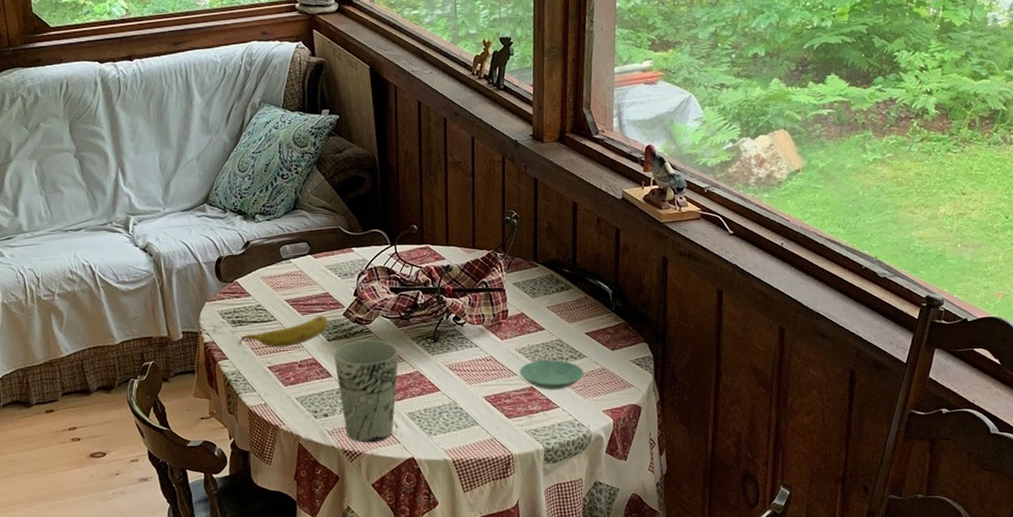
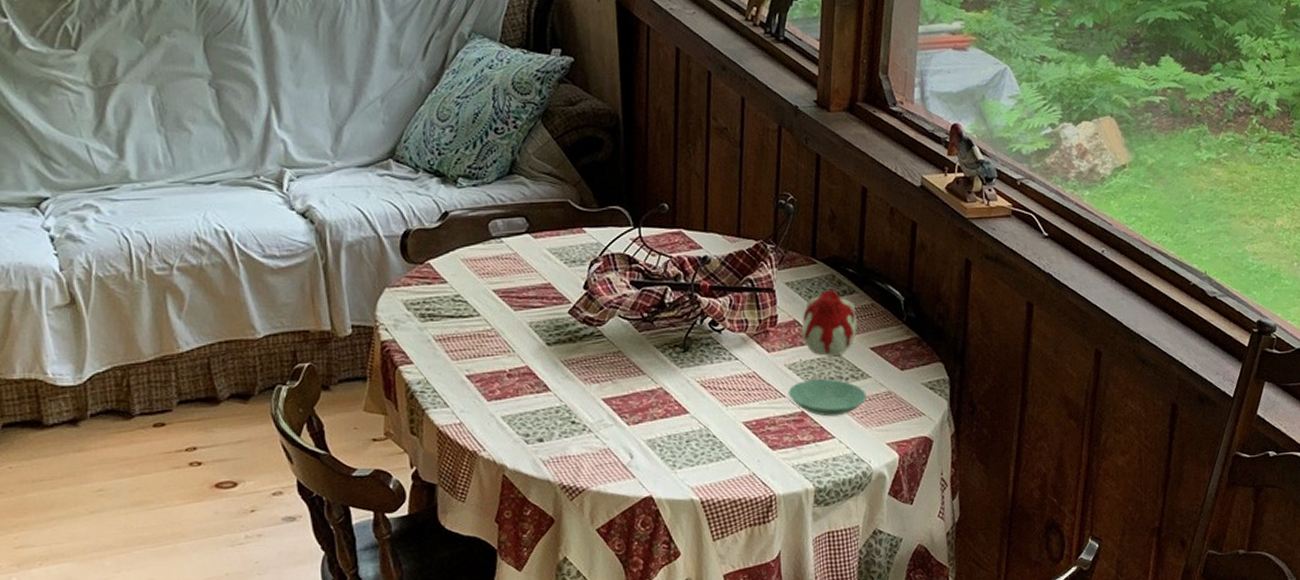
fruit: present [238,315,329,348] -> none [427,311,549,351]
cup: present [334,340,399,443] -> none [554,345,639,476]
candle: none [527,287,574,342] -> present [801,290,857,357]

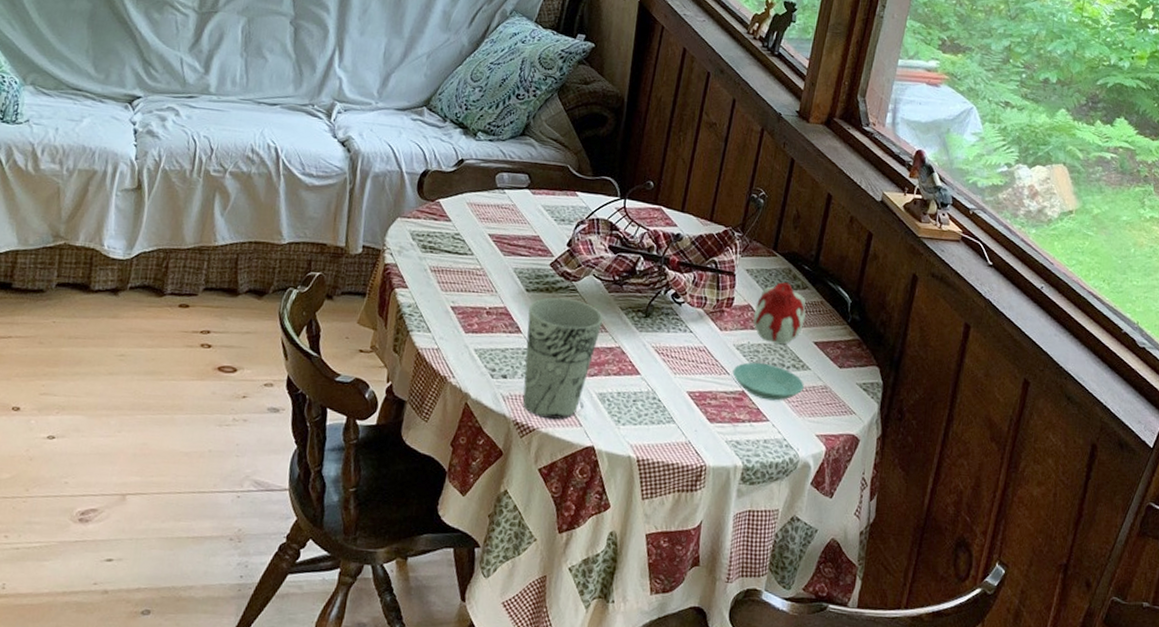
cup: none [554,345,639,476] -> present [522,297,604,419]

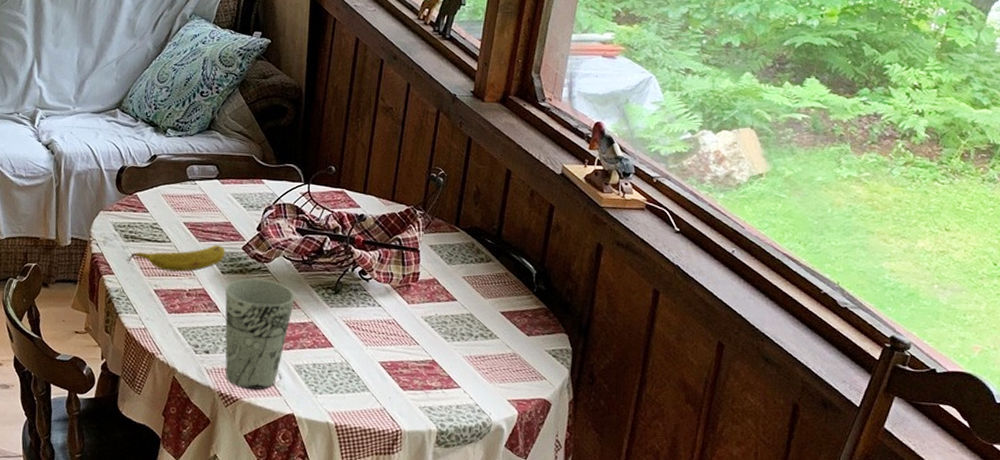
fruit: none [423,259,532,288] -> present [127,244,225,272]
saucer: present [732,362,804,401] -> none [422,332,493,369]
candle: present [753,282,806,345] -> none [439,256,491,316]

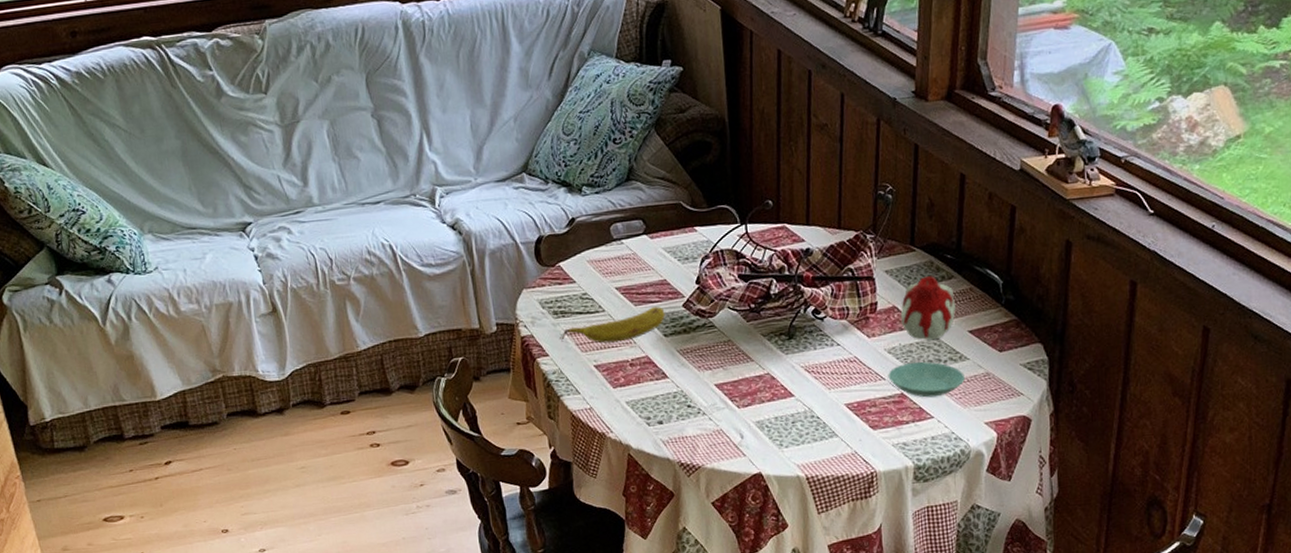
cup: present [225,278,296,390] -> none [671,335,747,455]
saucer: none [422,332,493,369] -> present [888,361,965,398]
candle: none [439,256,491,316] -> present [900,276,956,341]

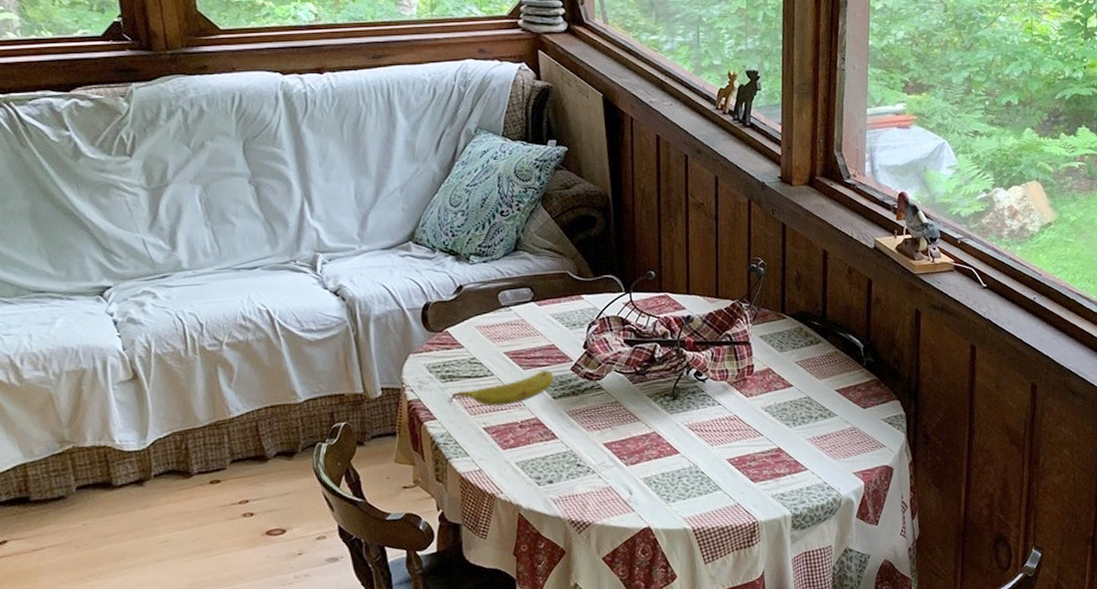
saucer: present [888,361,965,398] -> none [765,418,834,452]
candle: present [900,276,956,341] -> none [775,341,824,399]

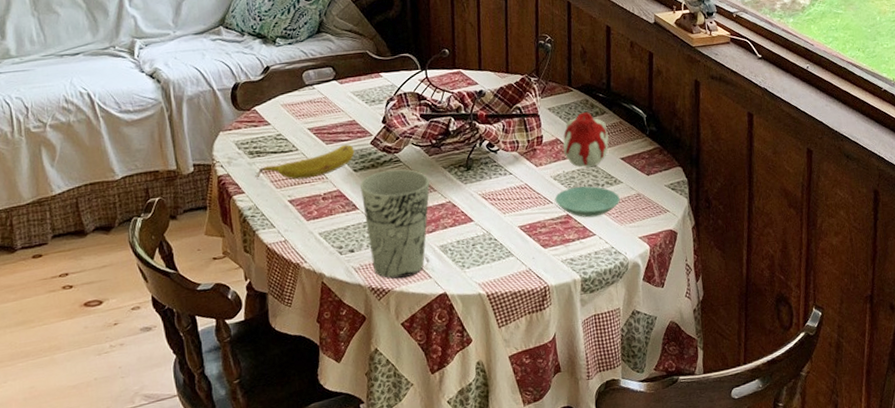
cup: none [560,397,634,512] -> present [360,169,430,279]
saucer: none [765,418,834,452] -> present [554,186,620,218]
candle: none [775,341,824,399] -> present [563,112,609,168]

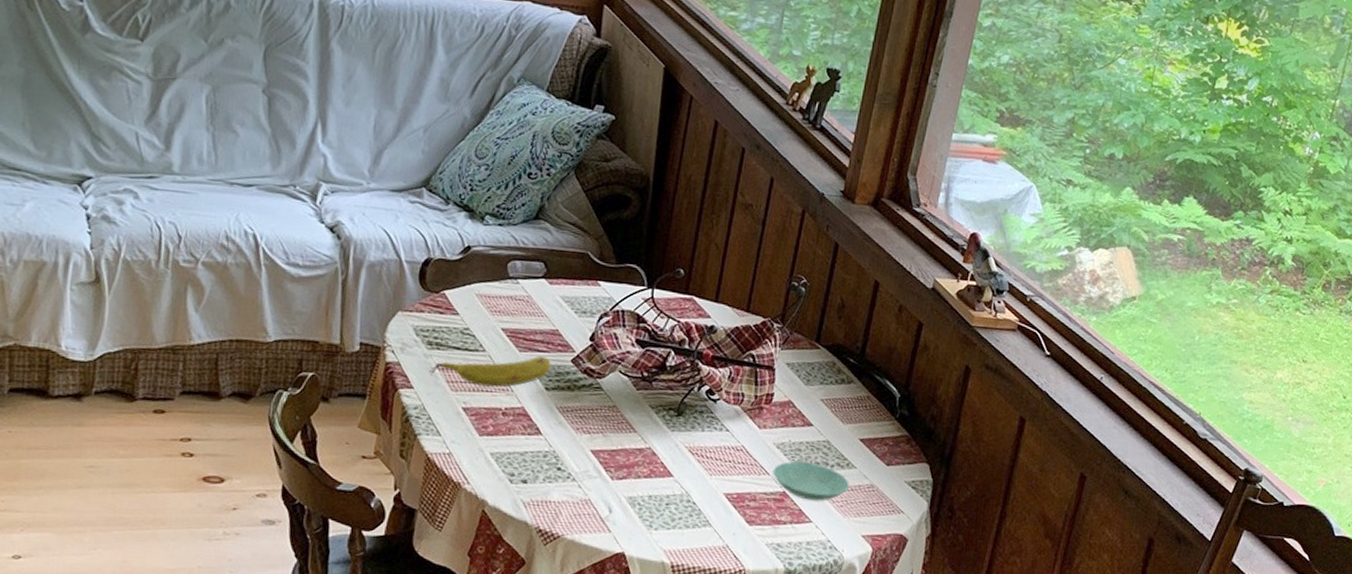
cup: present [360,169,430,279] -> none [545,396,632,525]
candle: present [563,112,609,168] -> none [794,376,851,443]

